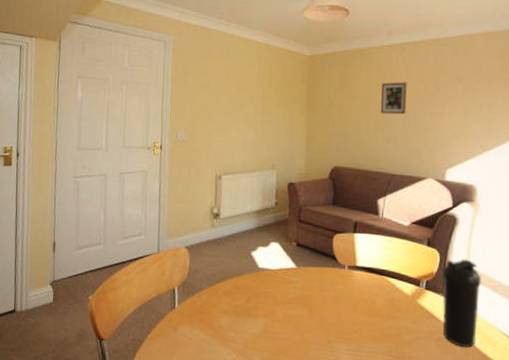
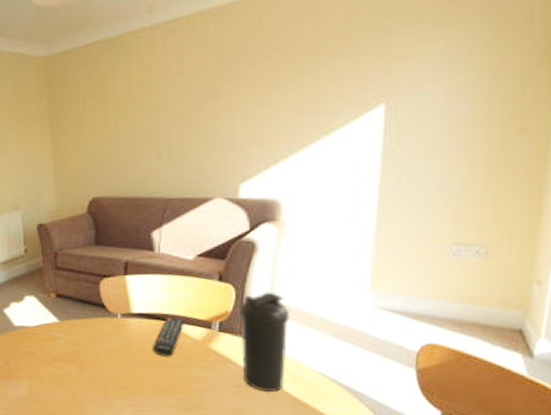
remote control: none [372,273,399,307] -> present [153,318,185,356]
picture frame: present [381,82,407,115] -> none [146,74,181,122]

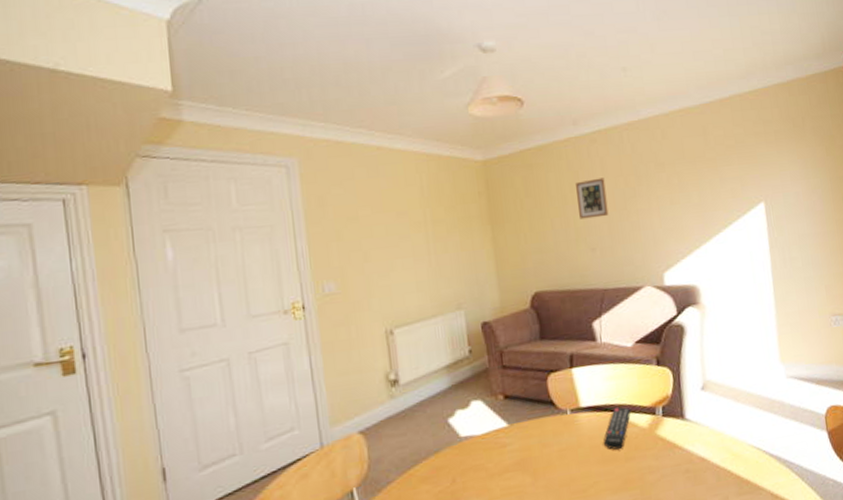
picture frame: none [146,74,181,122] -> present [576,177,609,220]
water bottle: present [240,292,291,393] -> none [678,371,726,474]

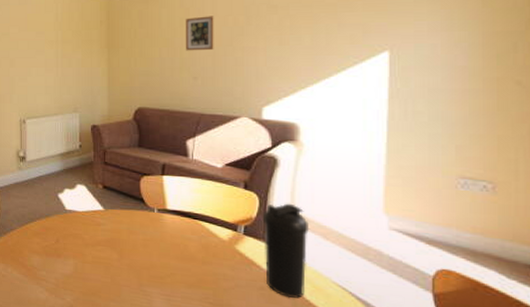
remote control: present [604,407,631,450] -> none [184,217,214,252]
water bottle: none [678,371,726,474] -> present [263,203,310,299]

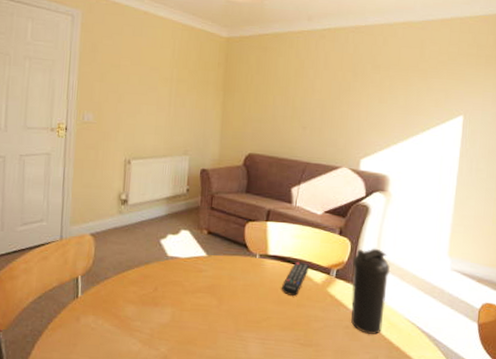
remote control: none [184,217,214,252] -> present [282,262,310,296]
picture frame: present [186,16,214,51] -> none [298,68,326,103]

